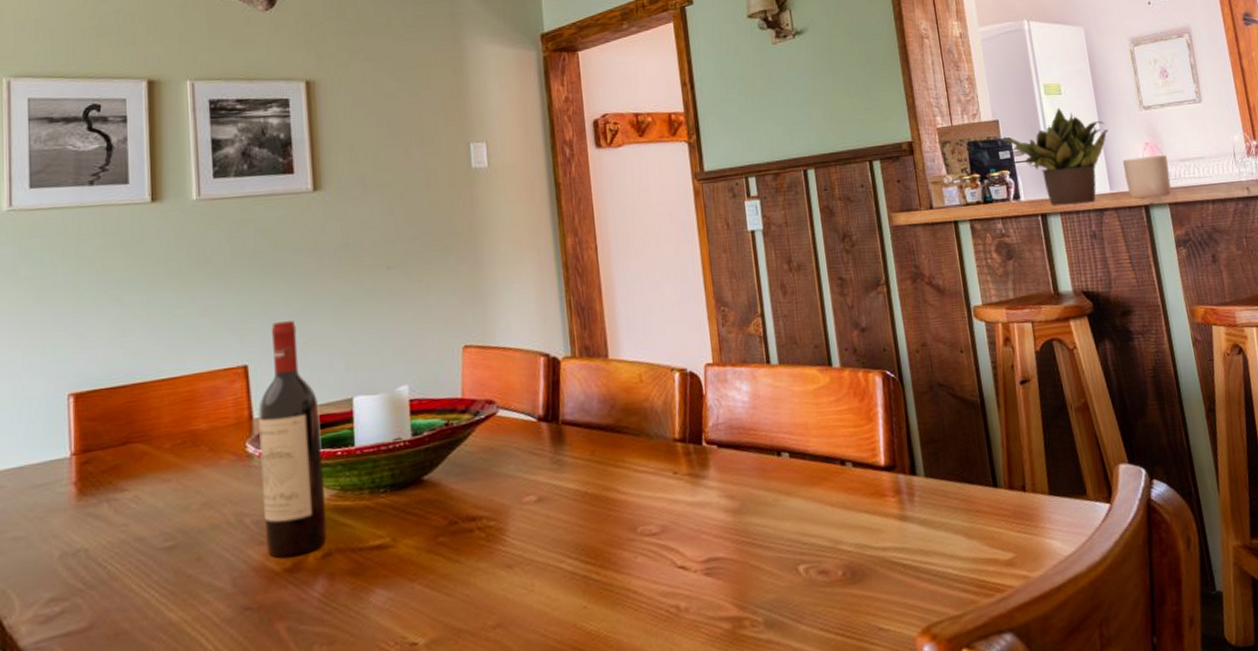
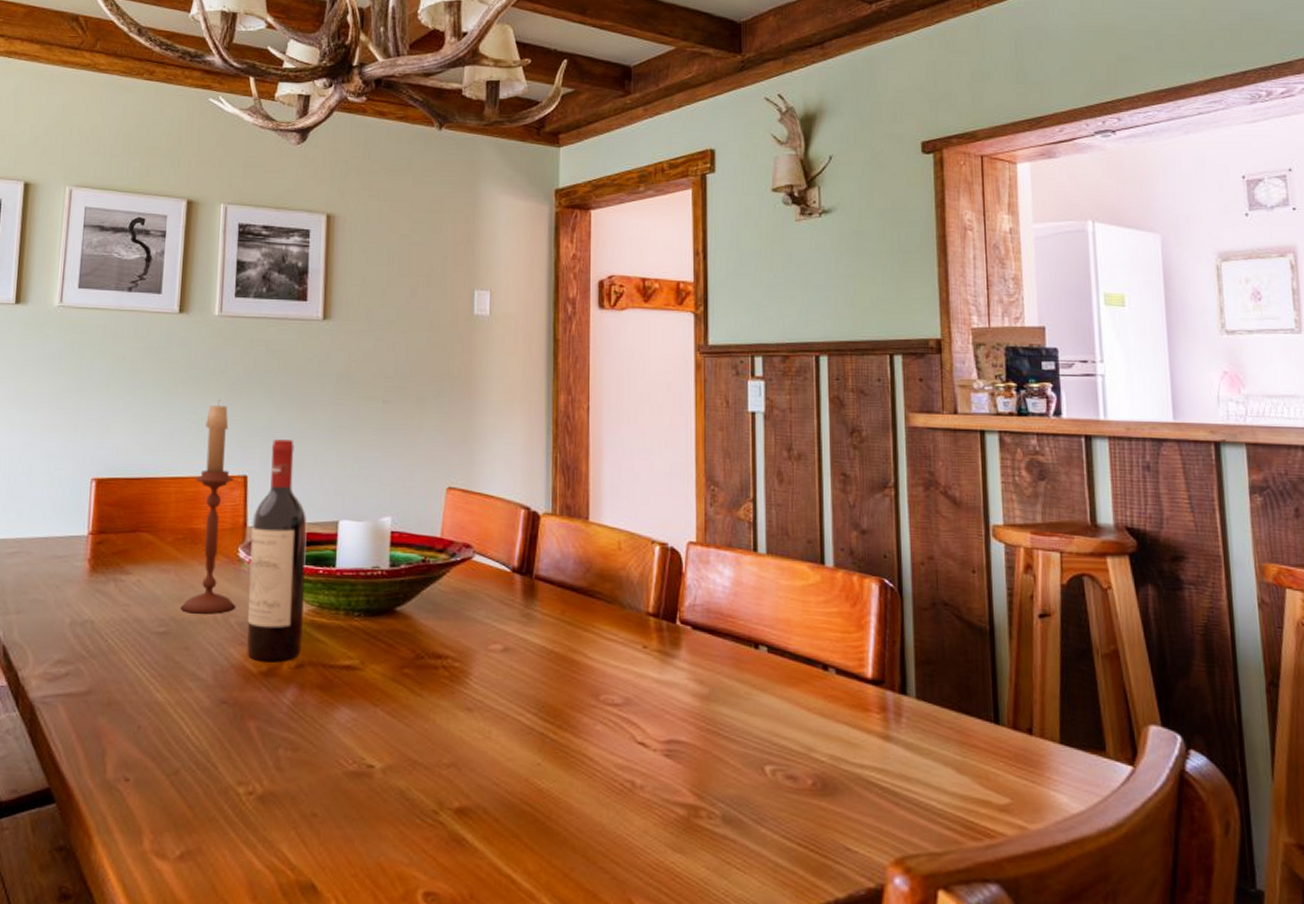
candlestick: none [187,288,249,523] -> present [180,399,235,615]
potted plant: present [1000,107,1109,207] -> none [1045,320,1179,430]
mug: present [1122,155,1171,200] -> none [1191,386,1252,435]

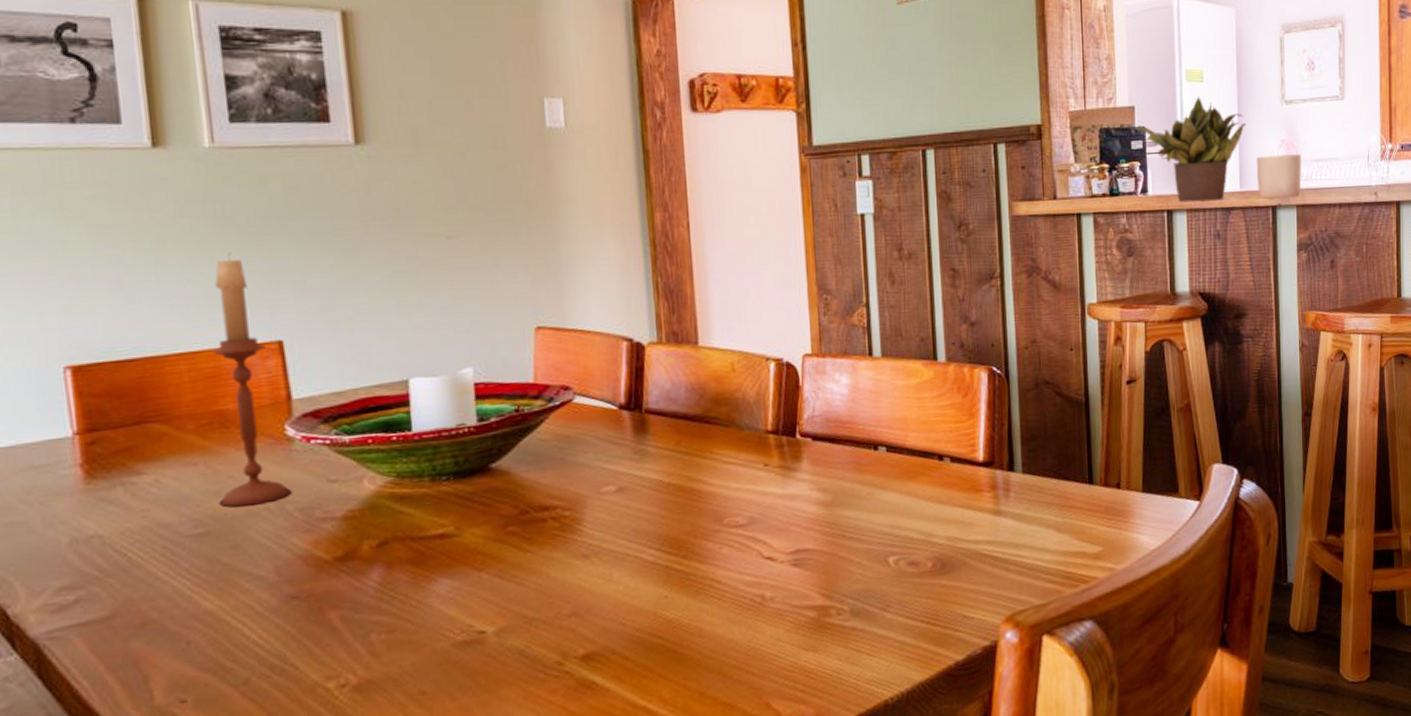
wine bottle: present [246,439,307,663] -> none [297,292,383,547]
potted plant: none [1045,320,1179,430] -> present [1134,96,1246,203]
mug: none [1191,386,1252,435] -> present [1256,154,1302,199]

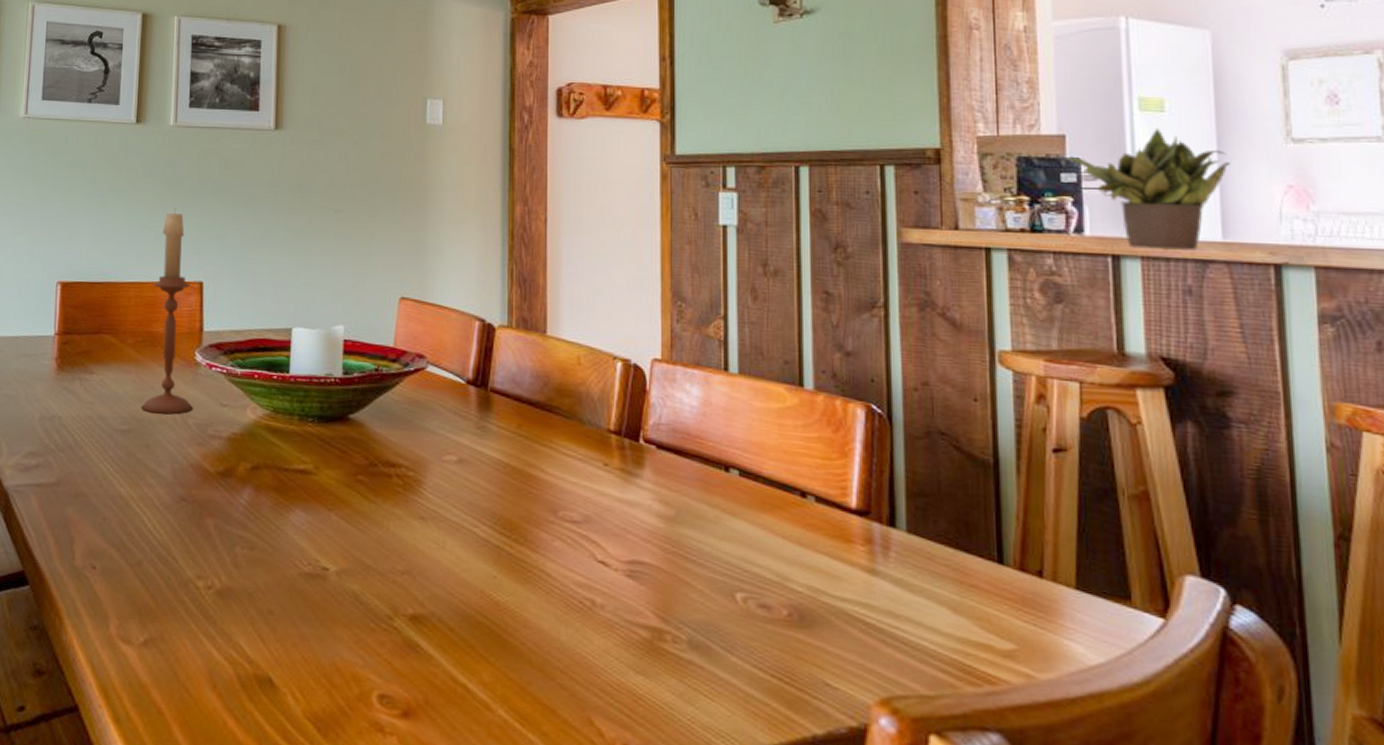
mug: present [1256,154,1302,199] -> none [1247,202,1323,257]

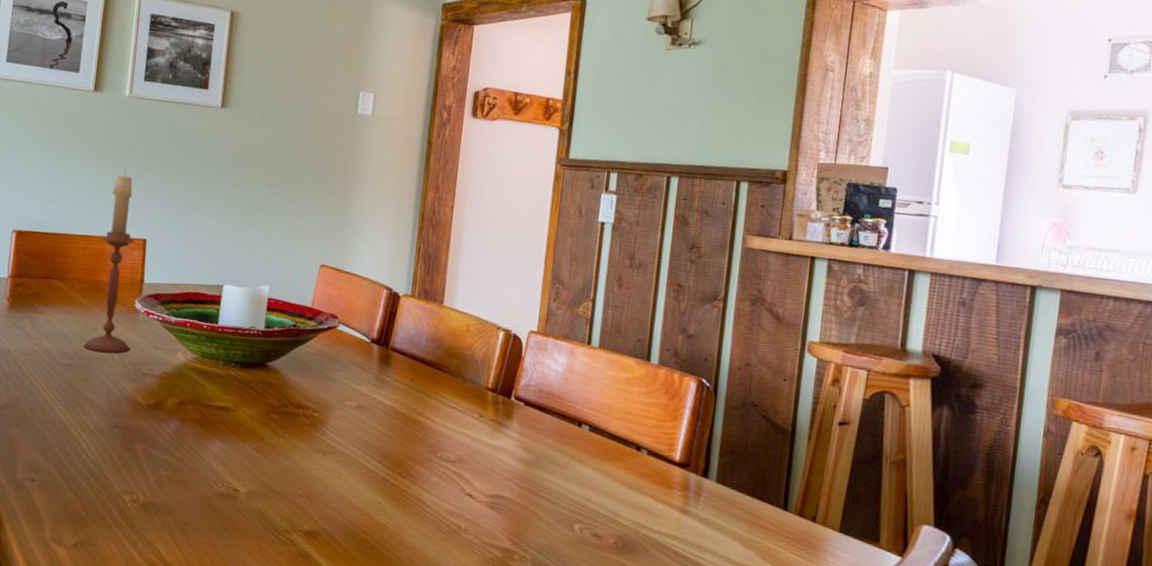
potted plant: present [1065,127,1231,251] -> none [885,167,1013,271]

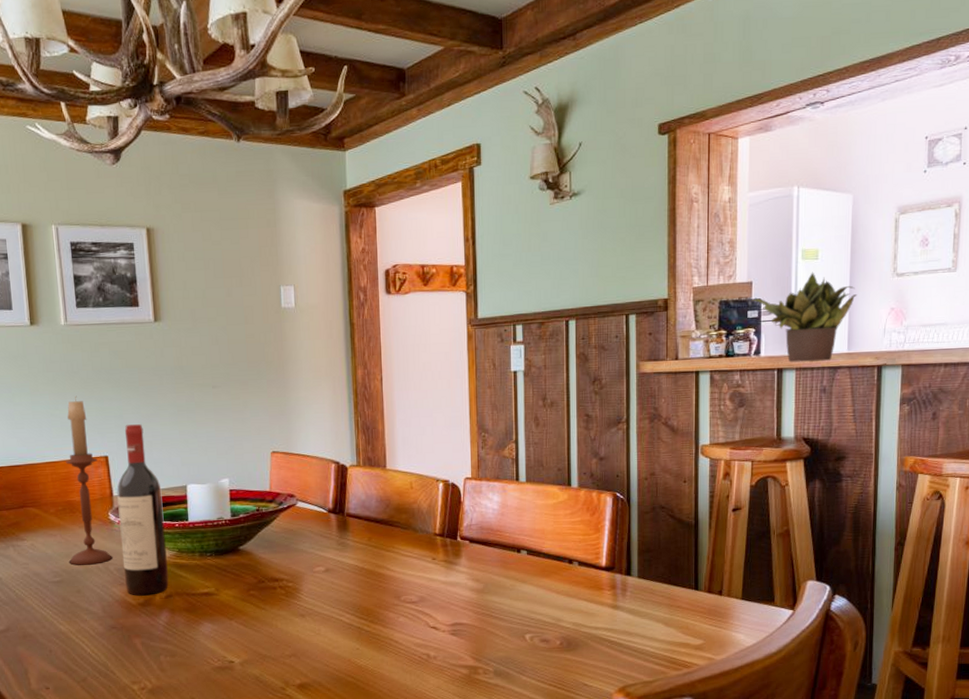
wine bottle: none [138,210,196,399] -> present [117,424,169,596]
potted plant: none [885,167,1013,271] -> present [751,272,857,363]

